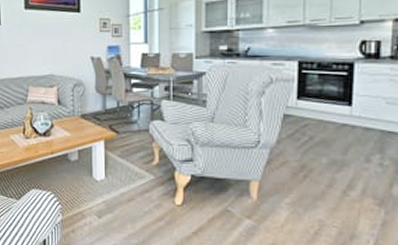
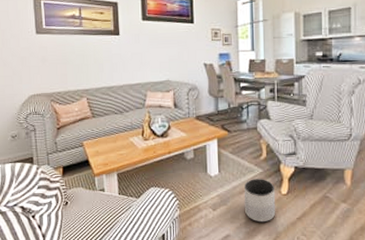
planter: none [132,186,169,235] -> present [244,179,276,223]

